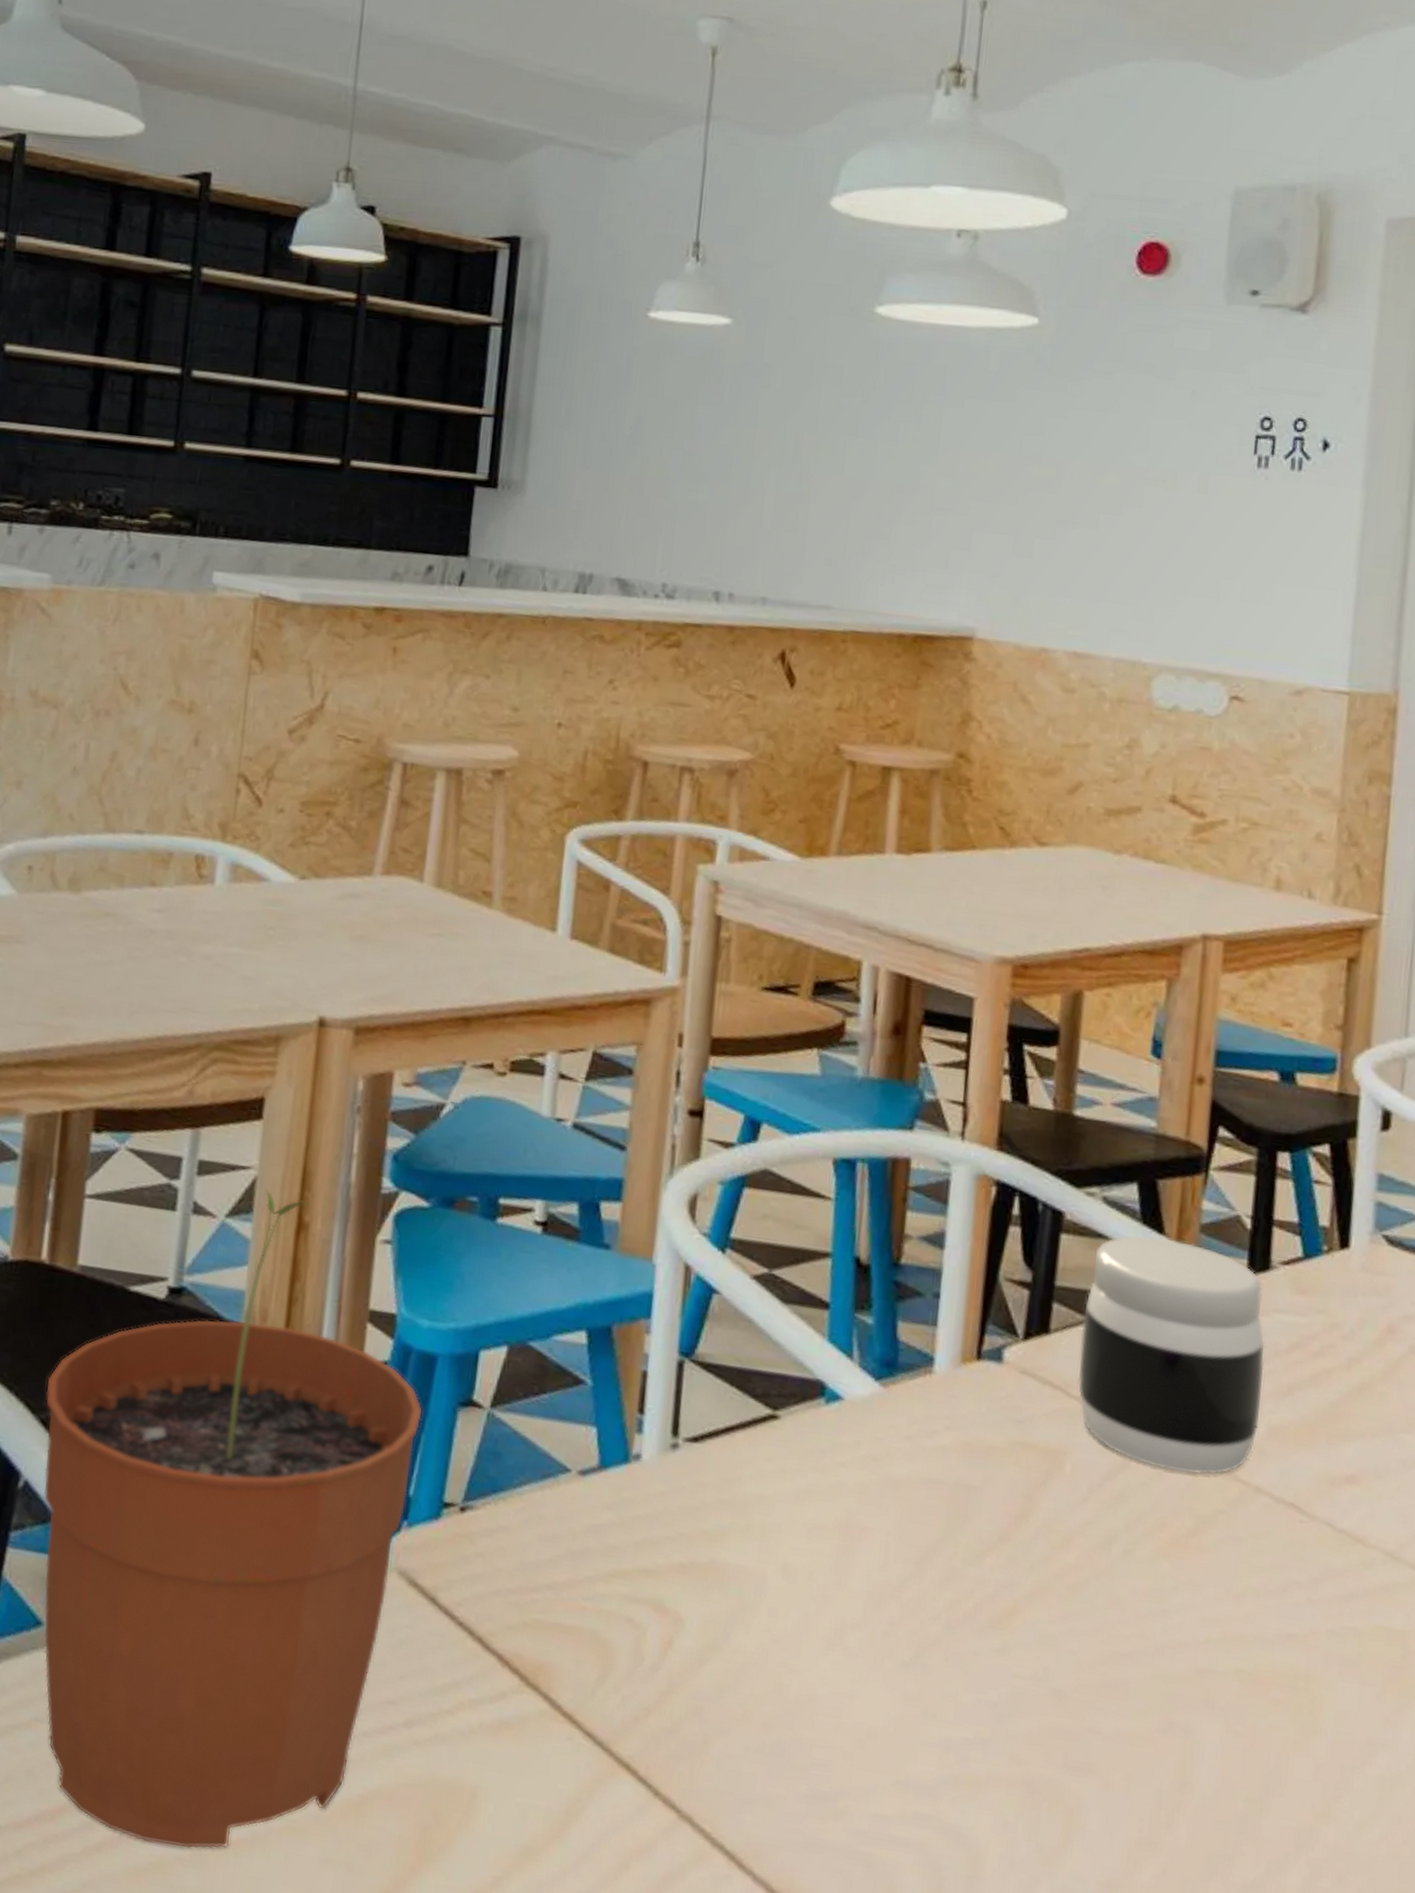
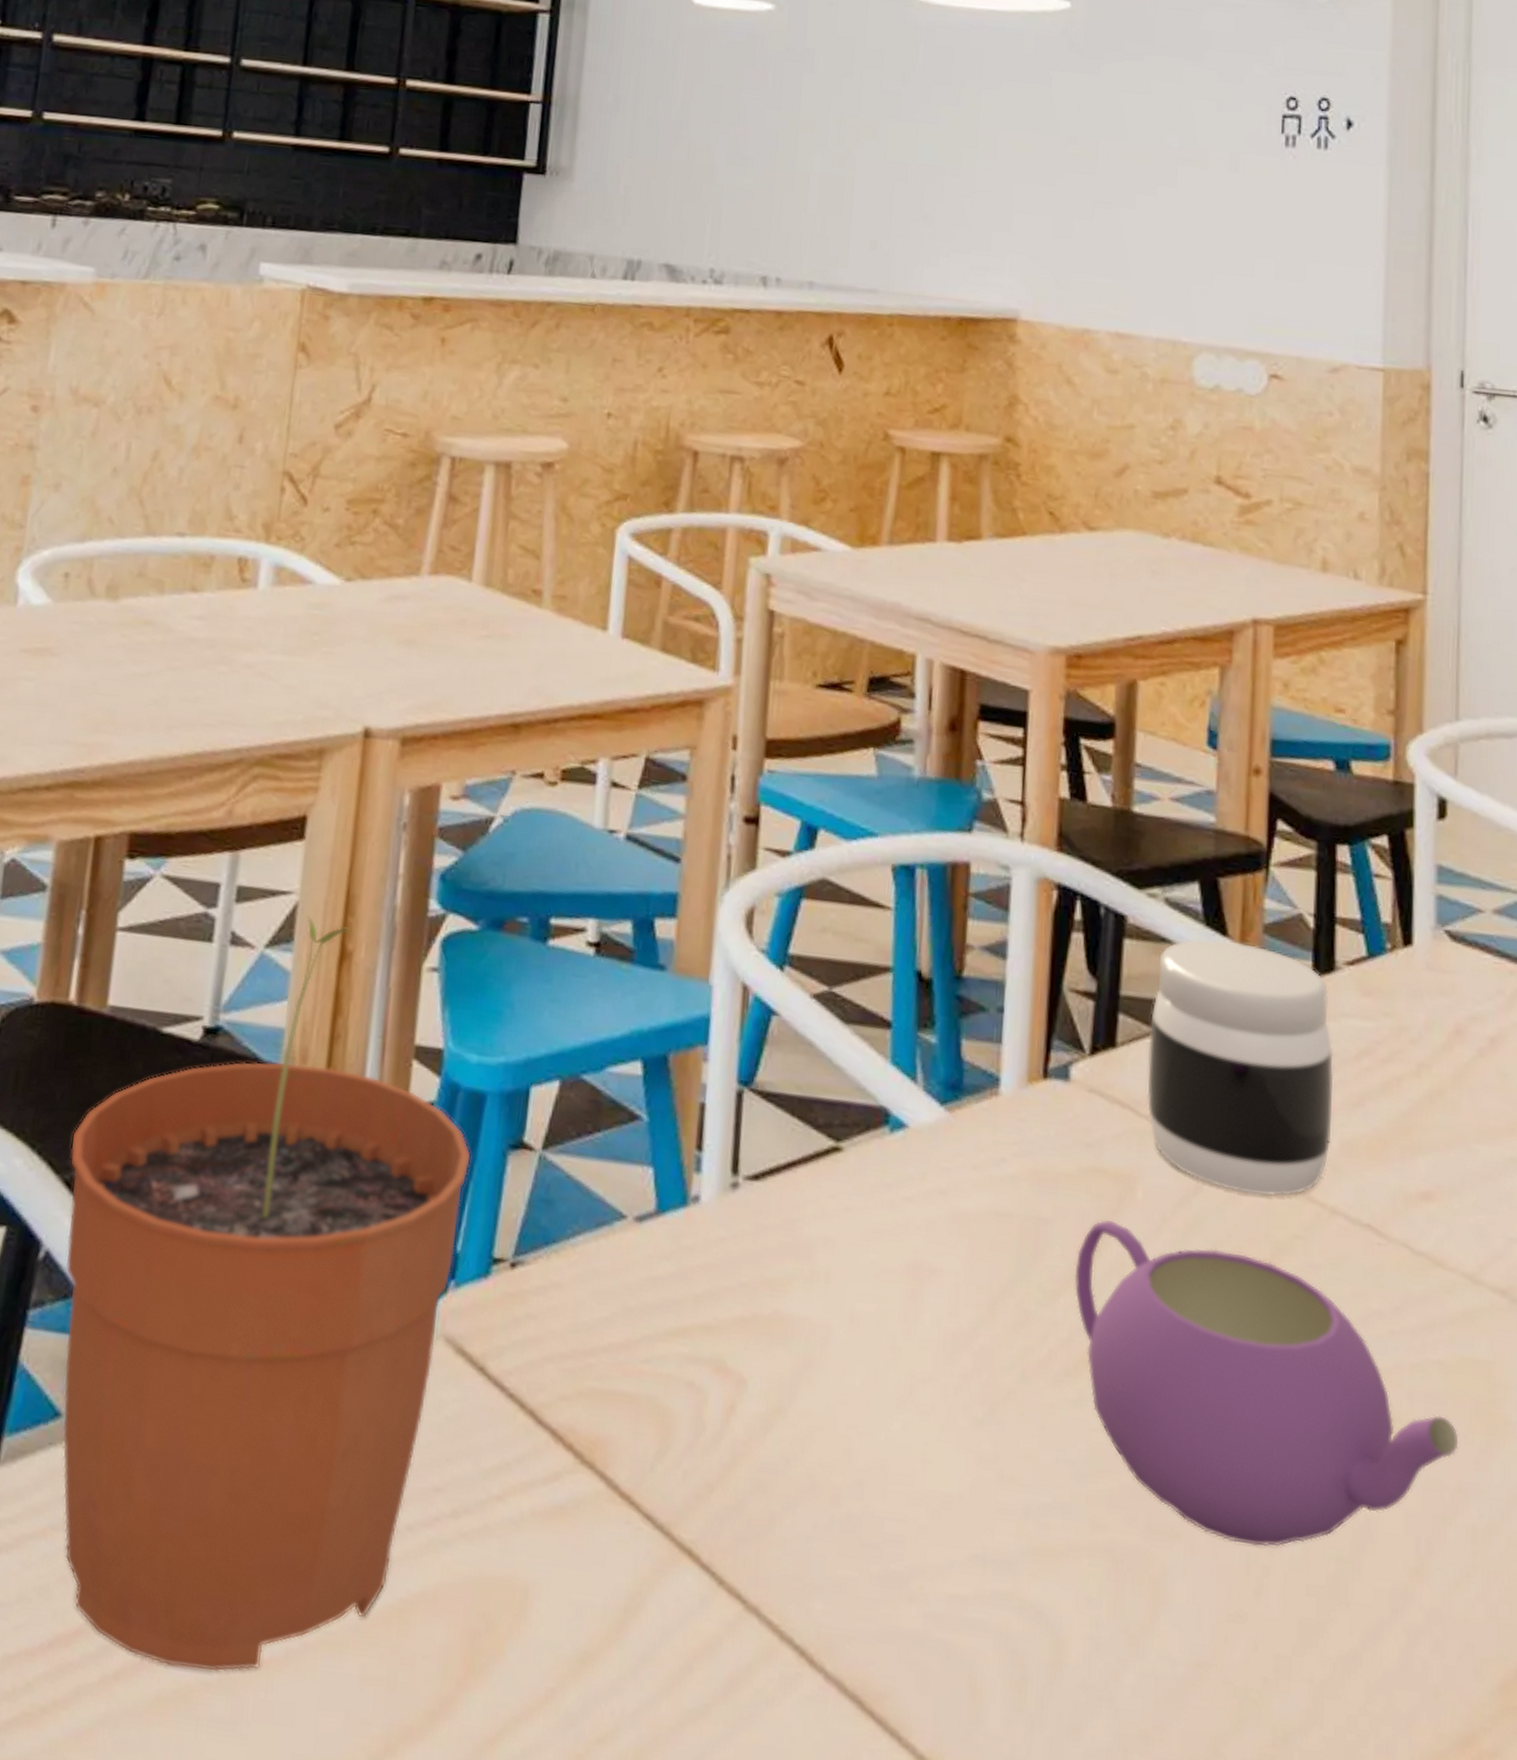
teapot: none [1001,1489,1371,1786] -> present [1074,1220,1459,1547]

